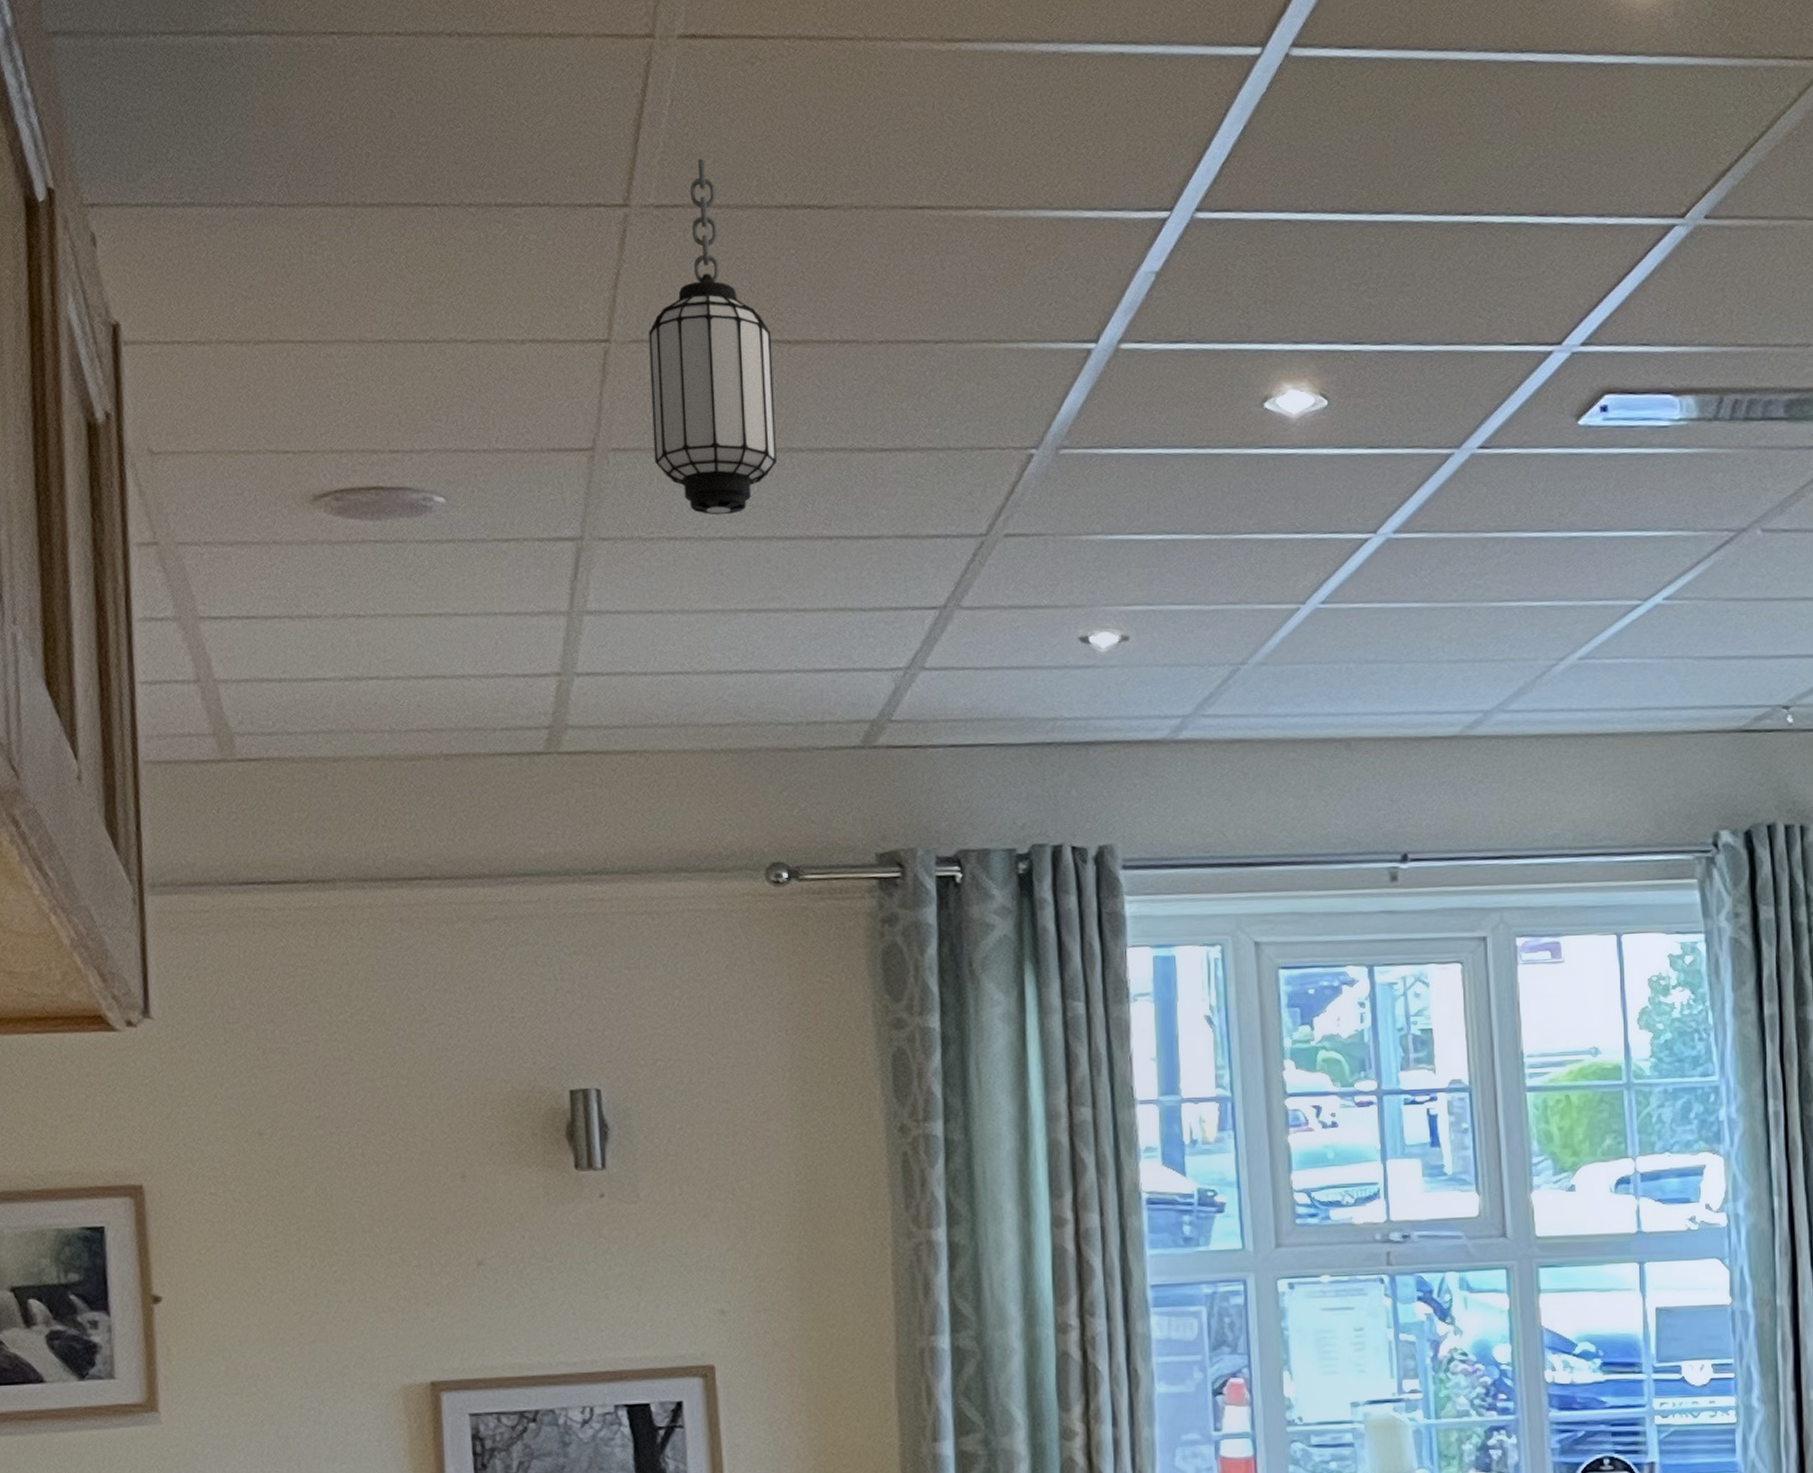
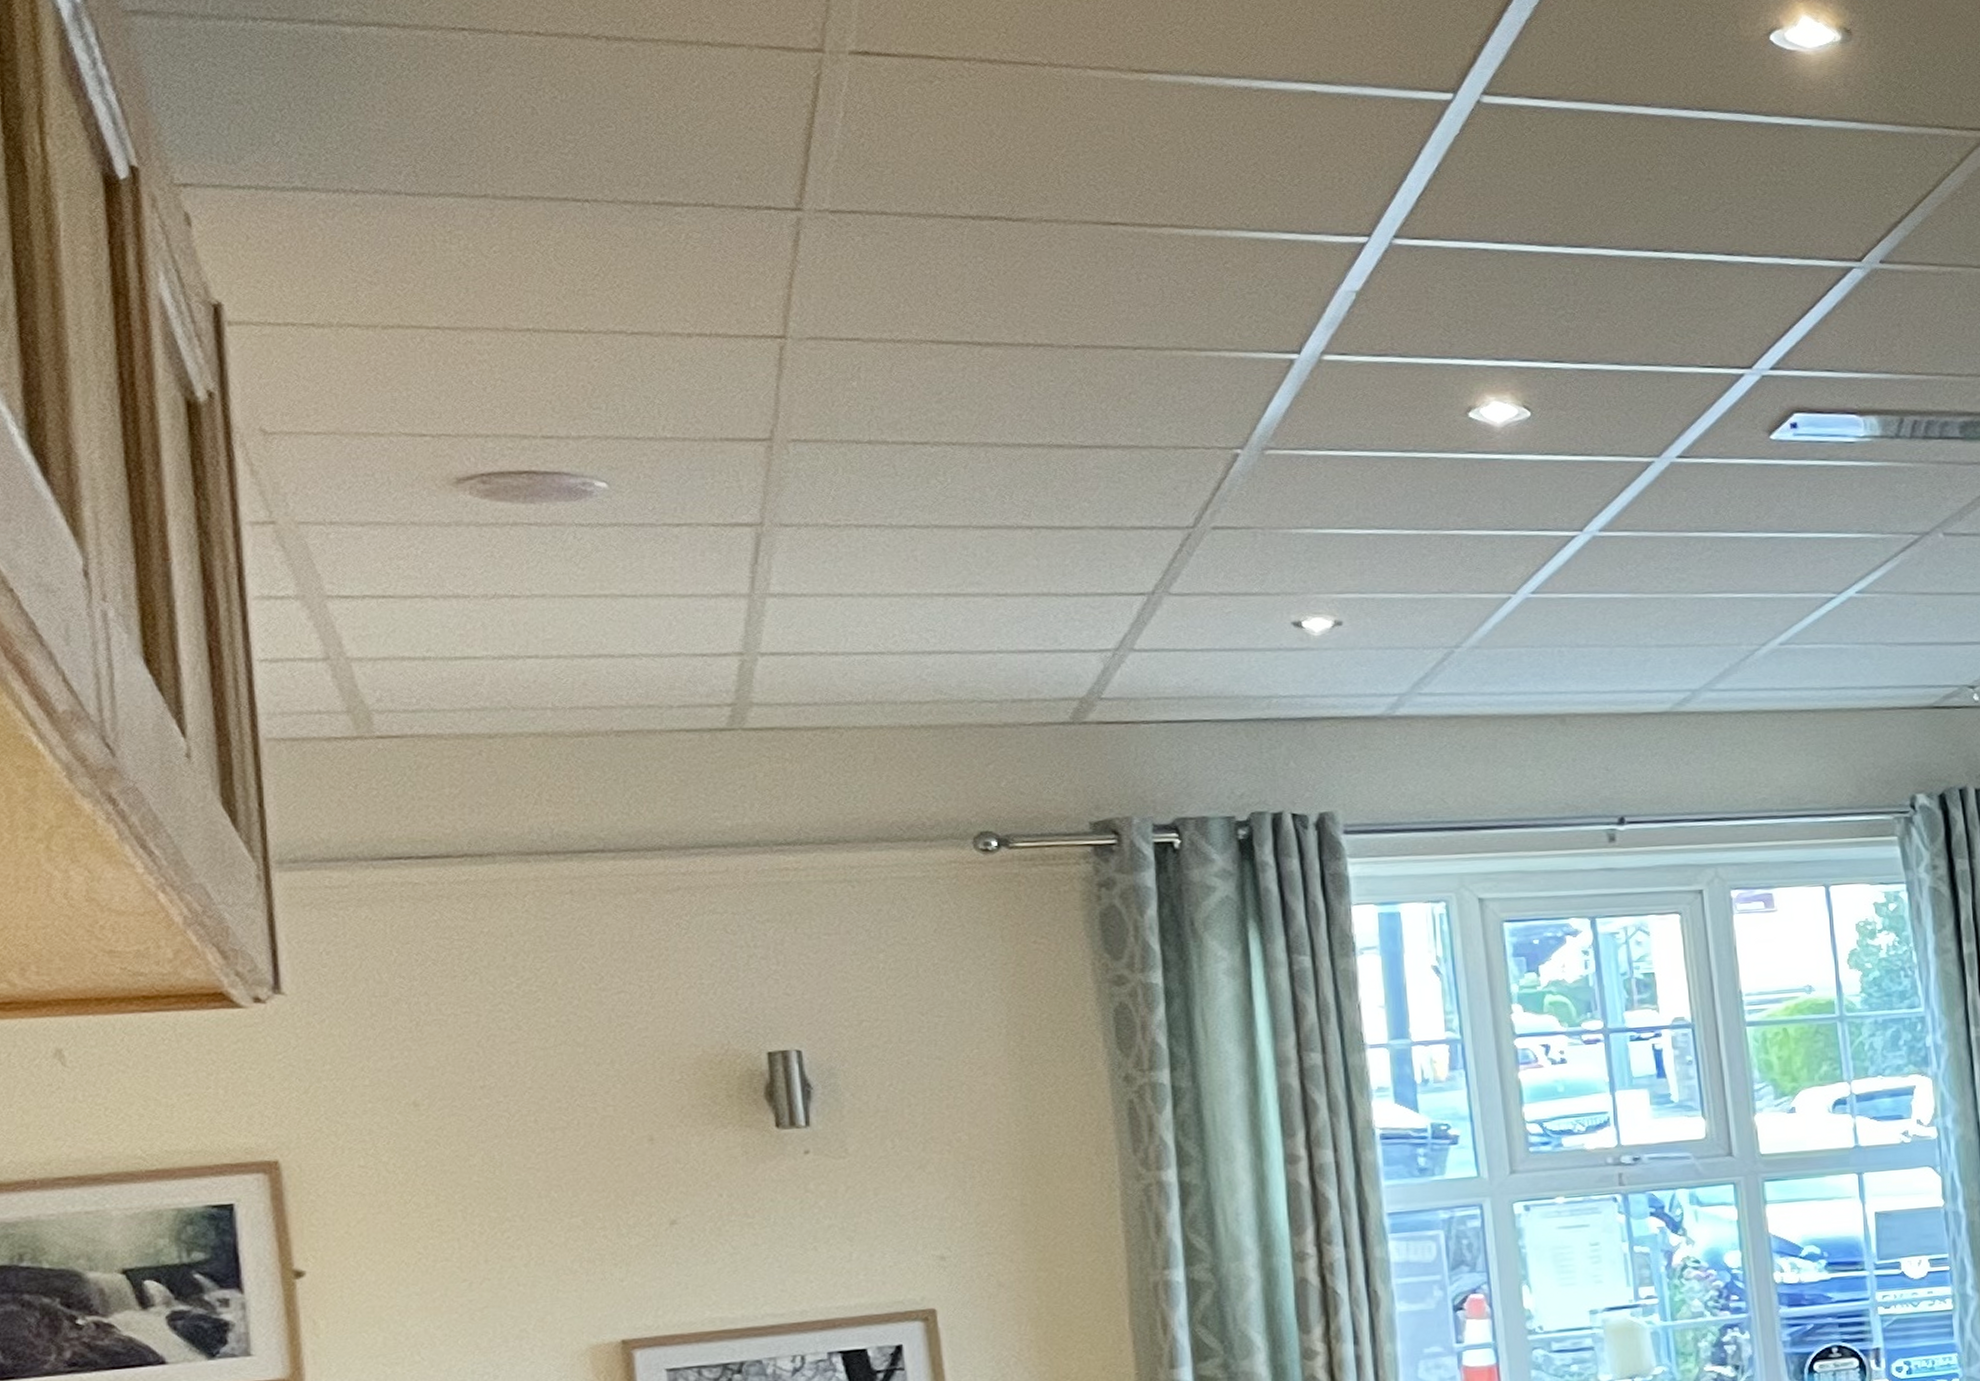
hanging lantern: present [649,158,777,516] -> none [828,168,970,505]

